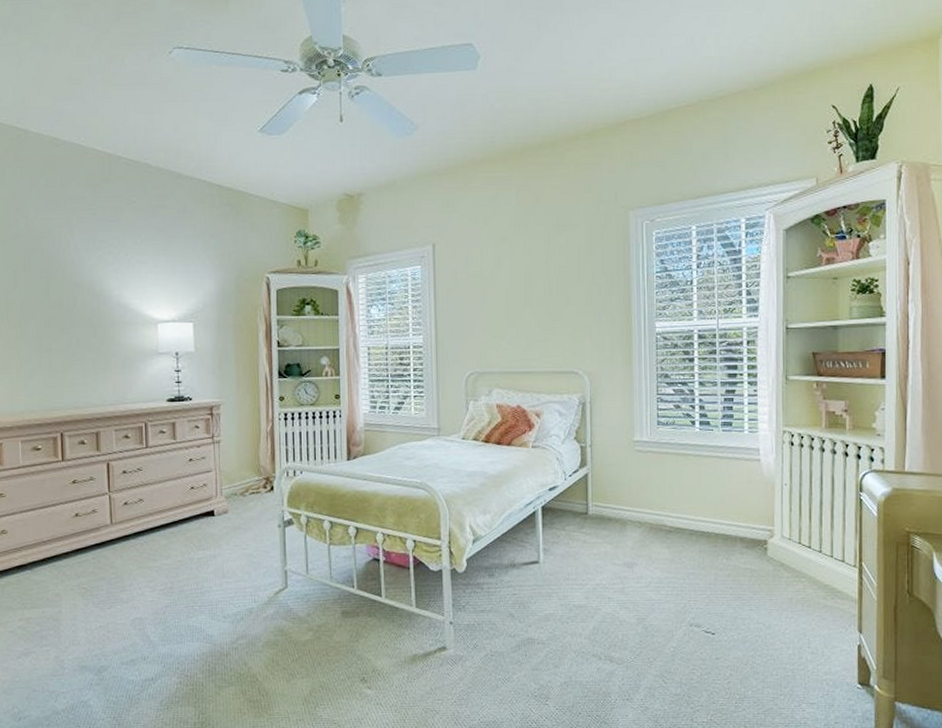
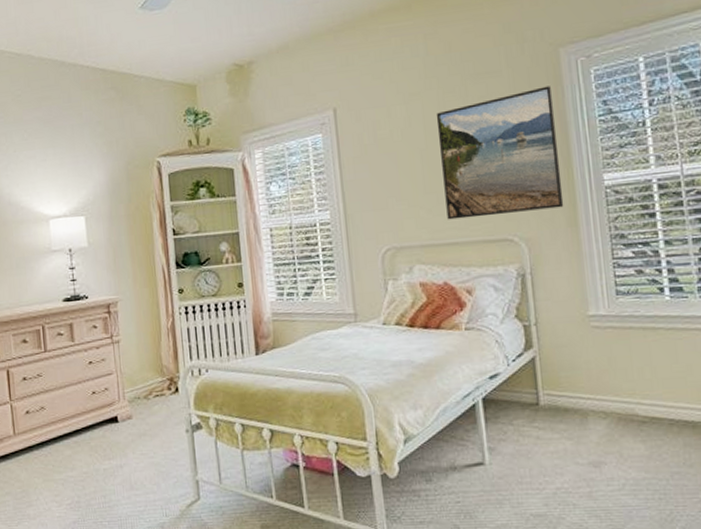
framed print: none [521,243,622,351] -> present [436,86,564,220]

